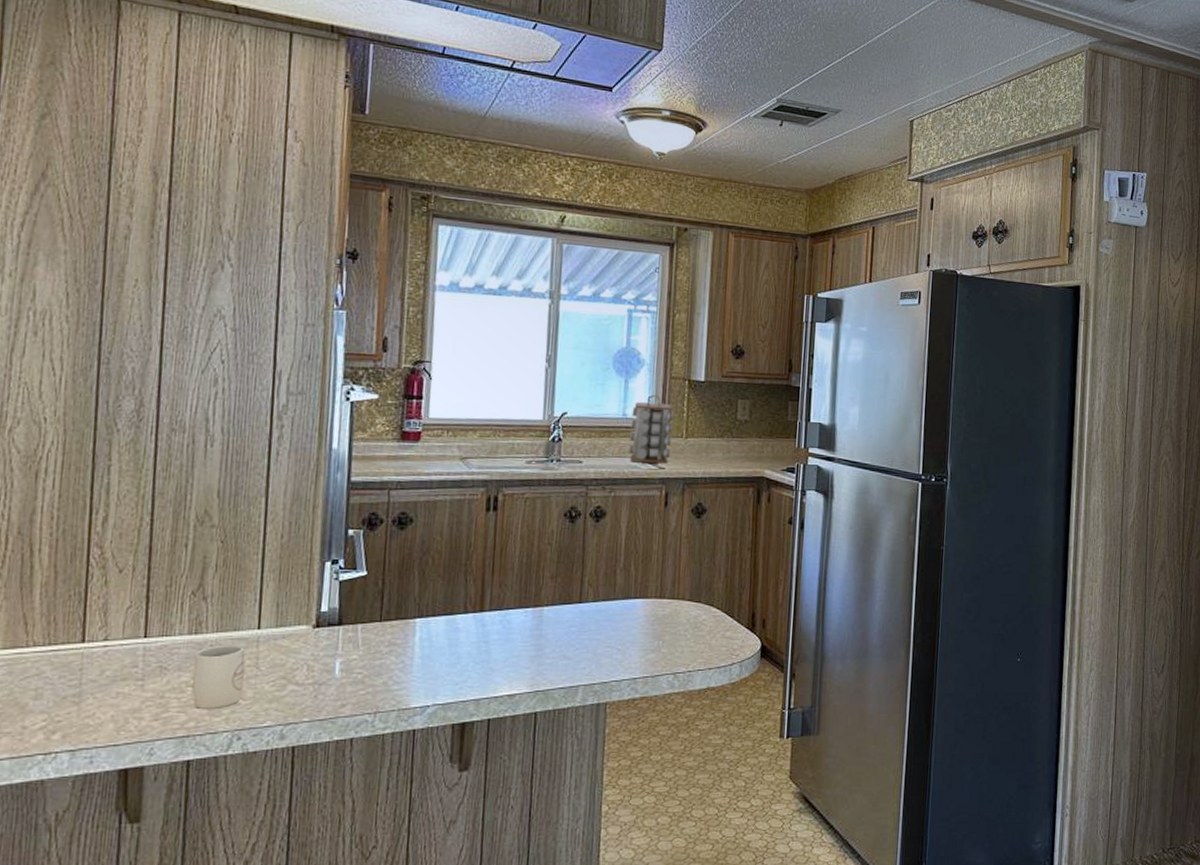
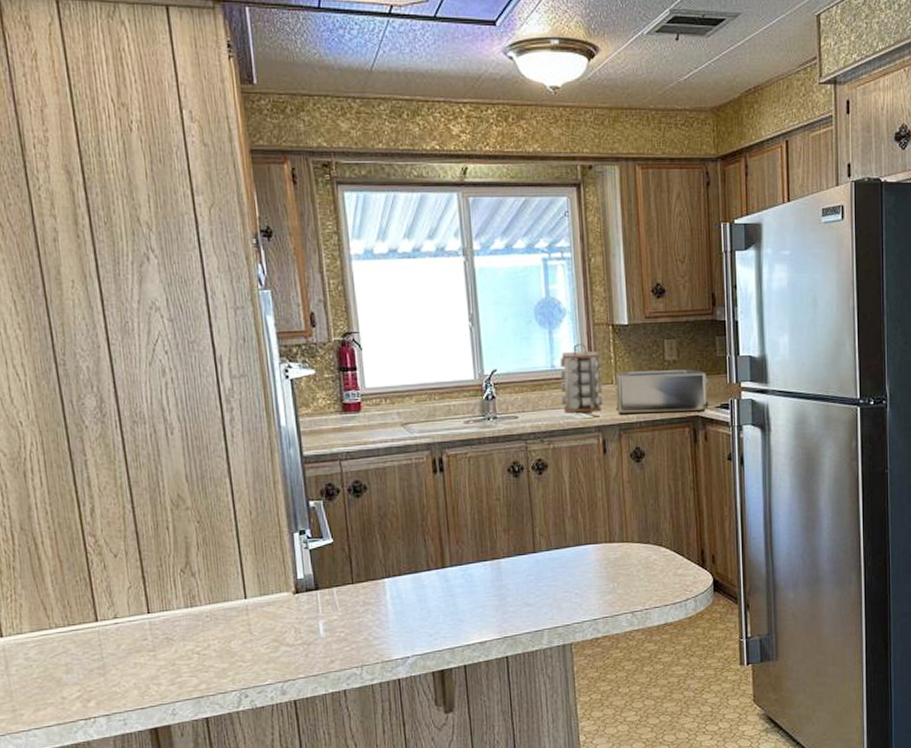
mug: present [192,644,246,709] -> none [194,614,242,673]
toaster: none [683,425,778,474] -> present [615,369,709,416]

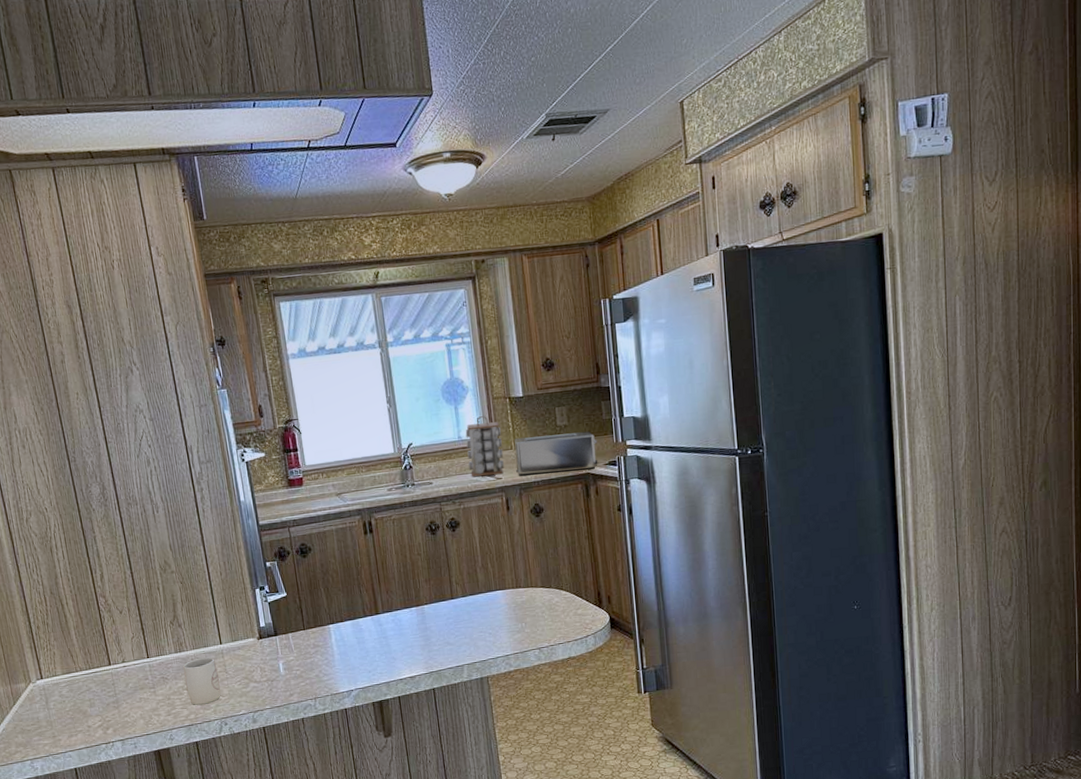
mug: none [194,614,242,673] -> present [183,657,221,705]

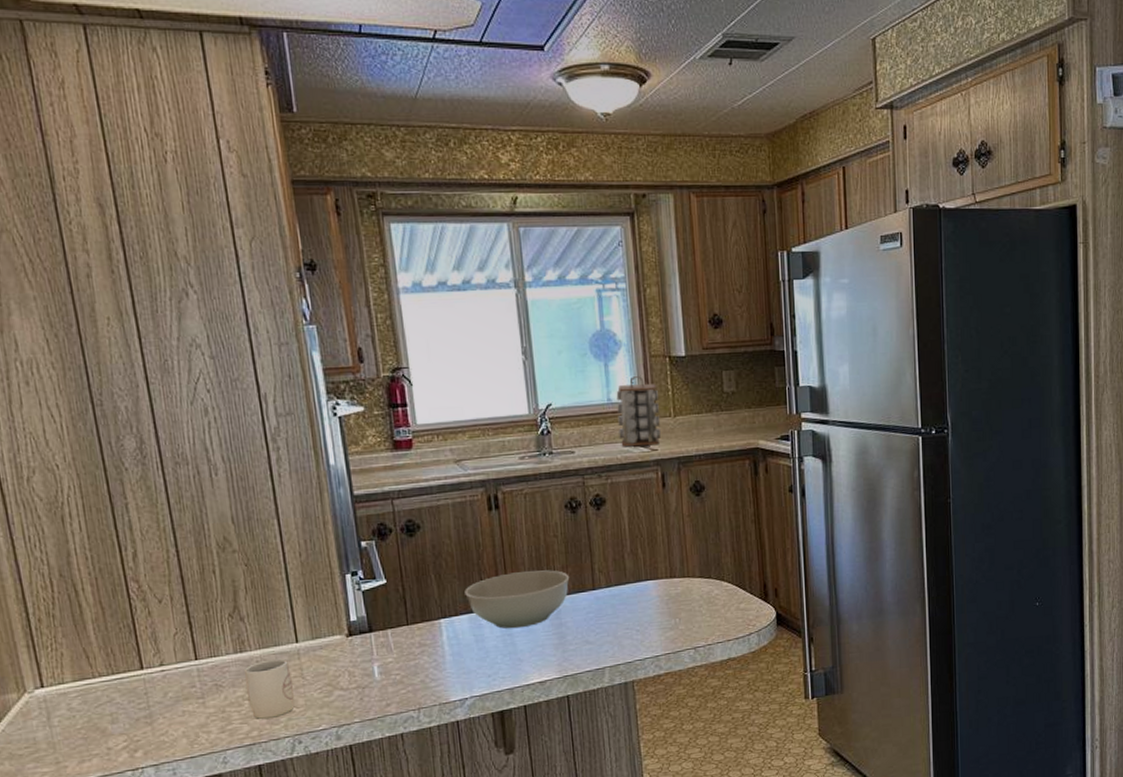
bowl: none [348,583,432,633] -> present [465,570,570,629]
toaster: present [514,431,598,477] -> none [673,400,769,449]

